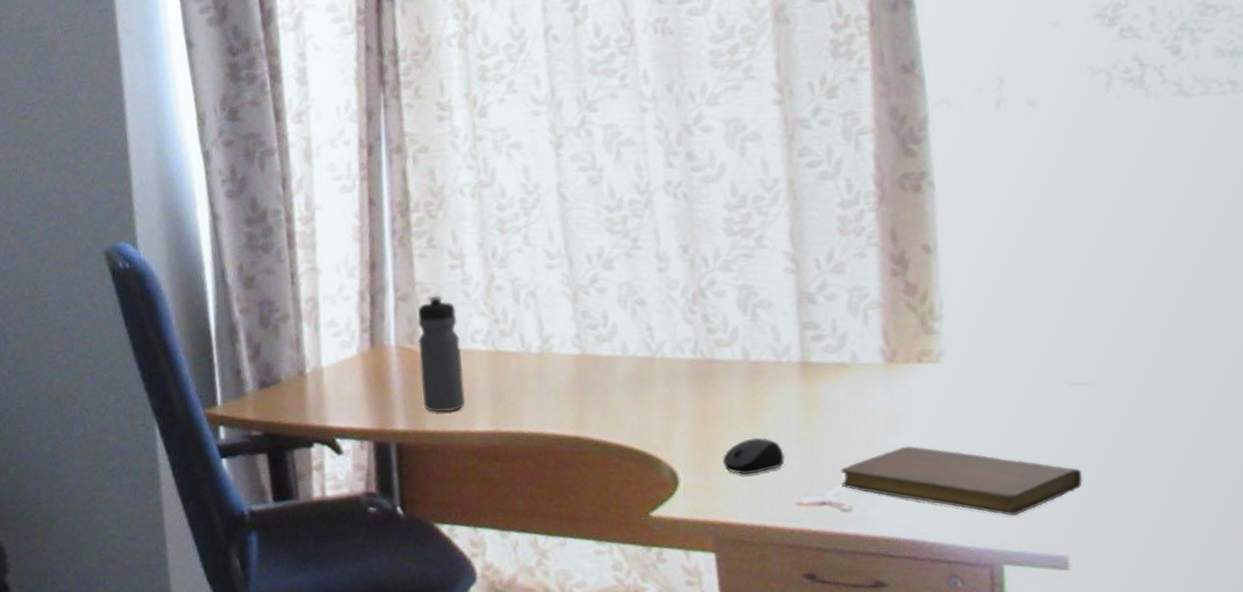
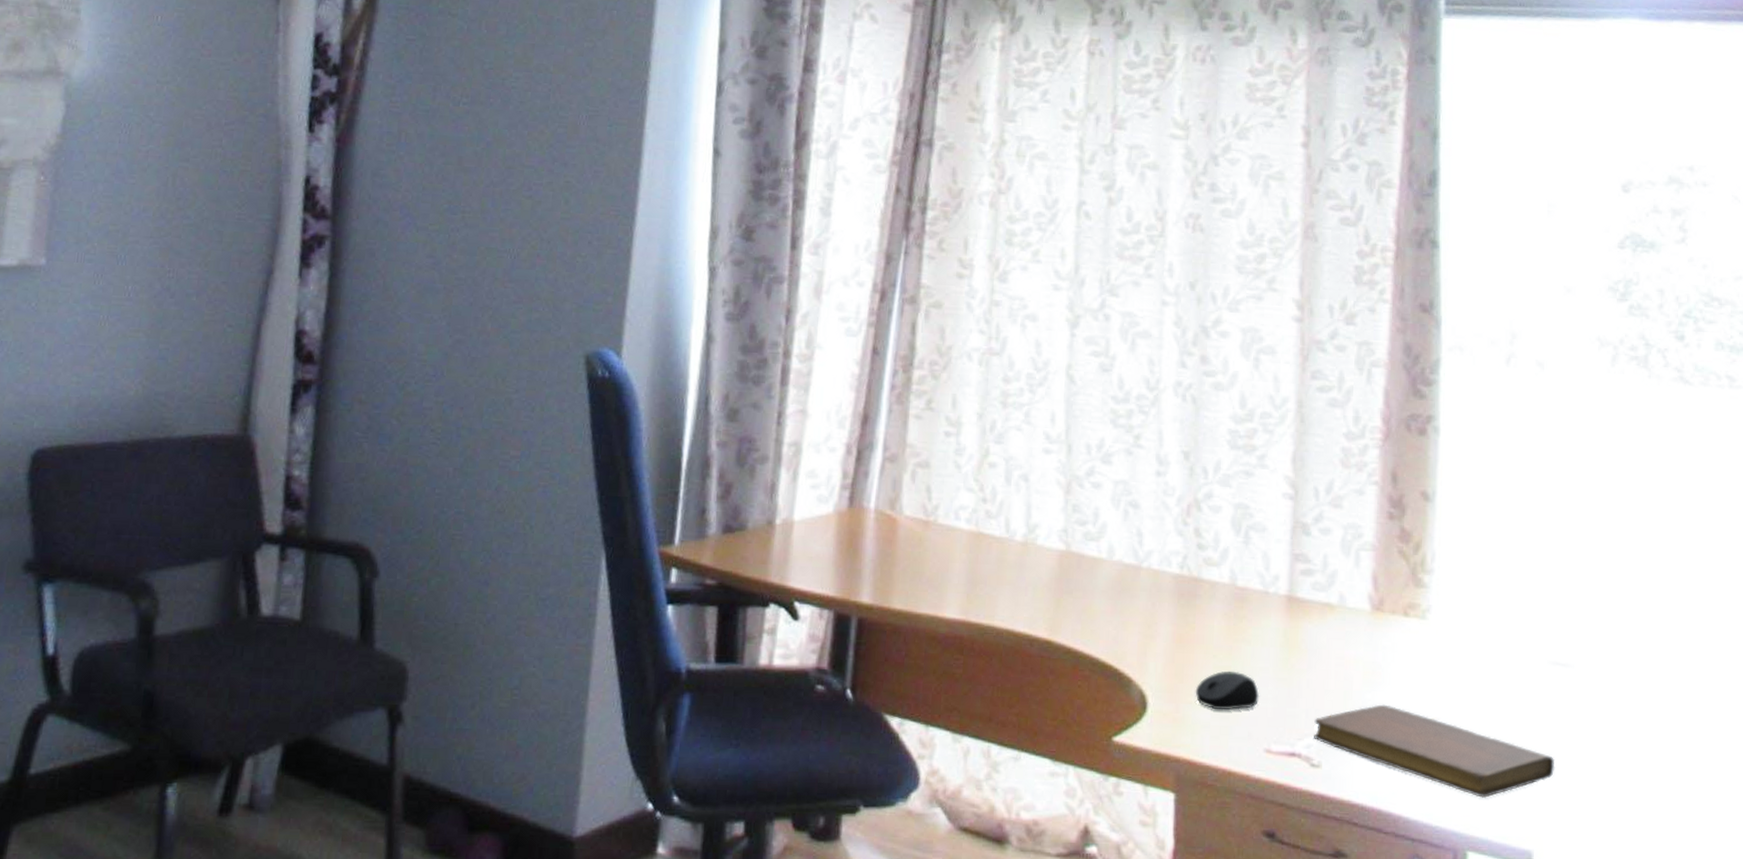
water bottle: present [417,296,466,413] -> none [894,462,944,592]

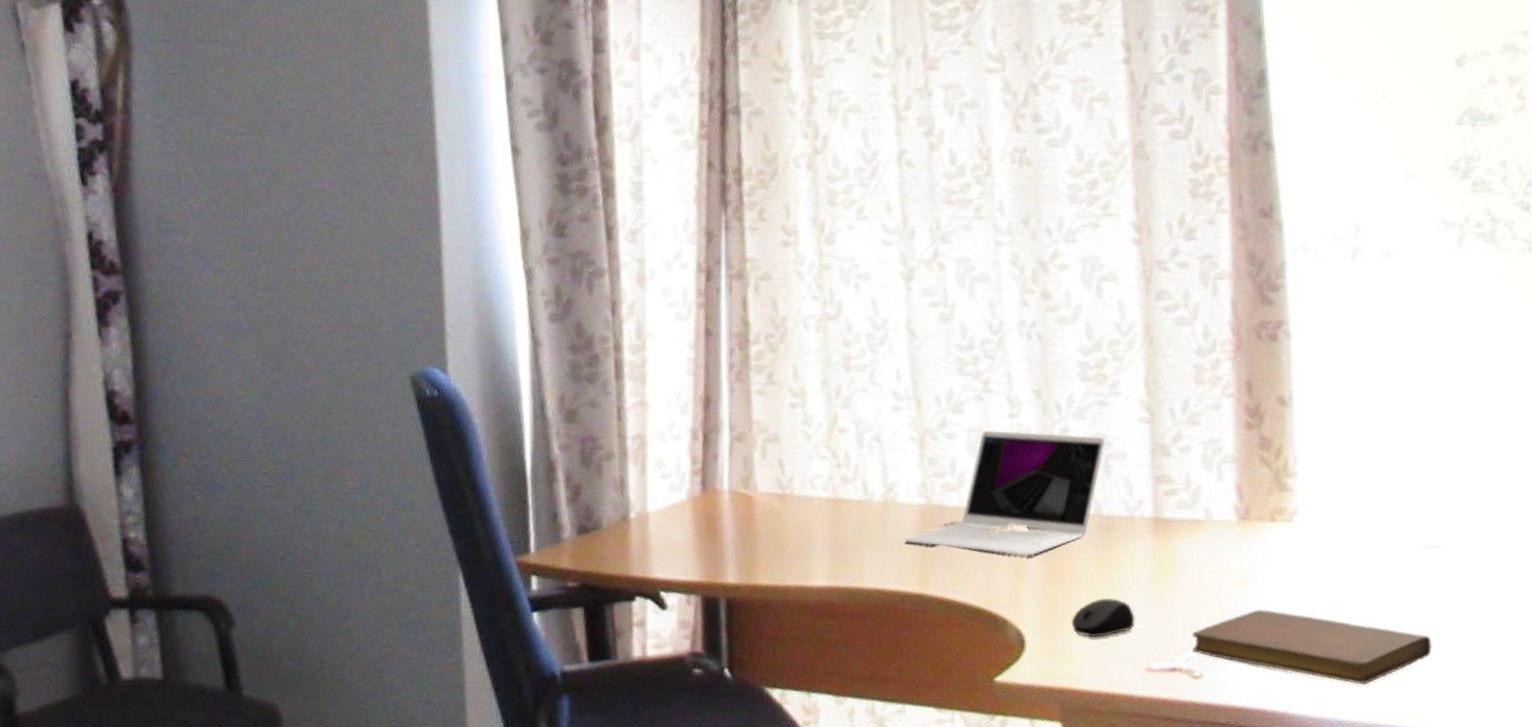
laptop: none [1040,485,1247,618] -> present [904,430,1105,556]

